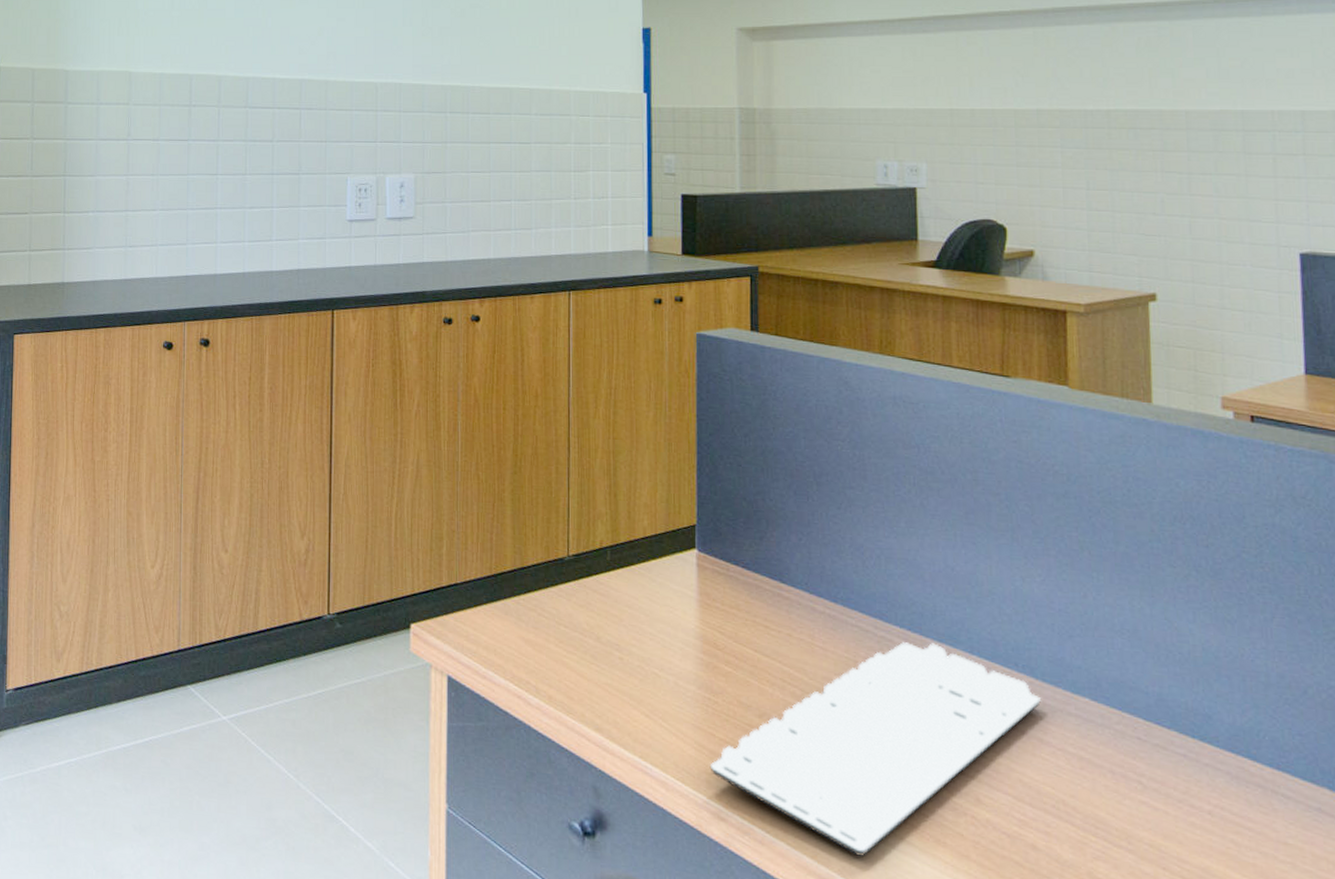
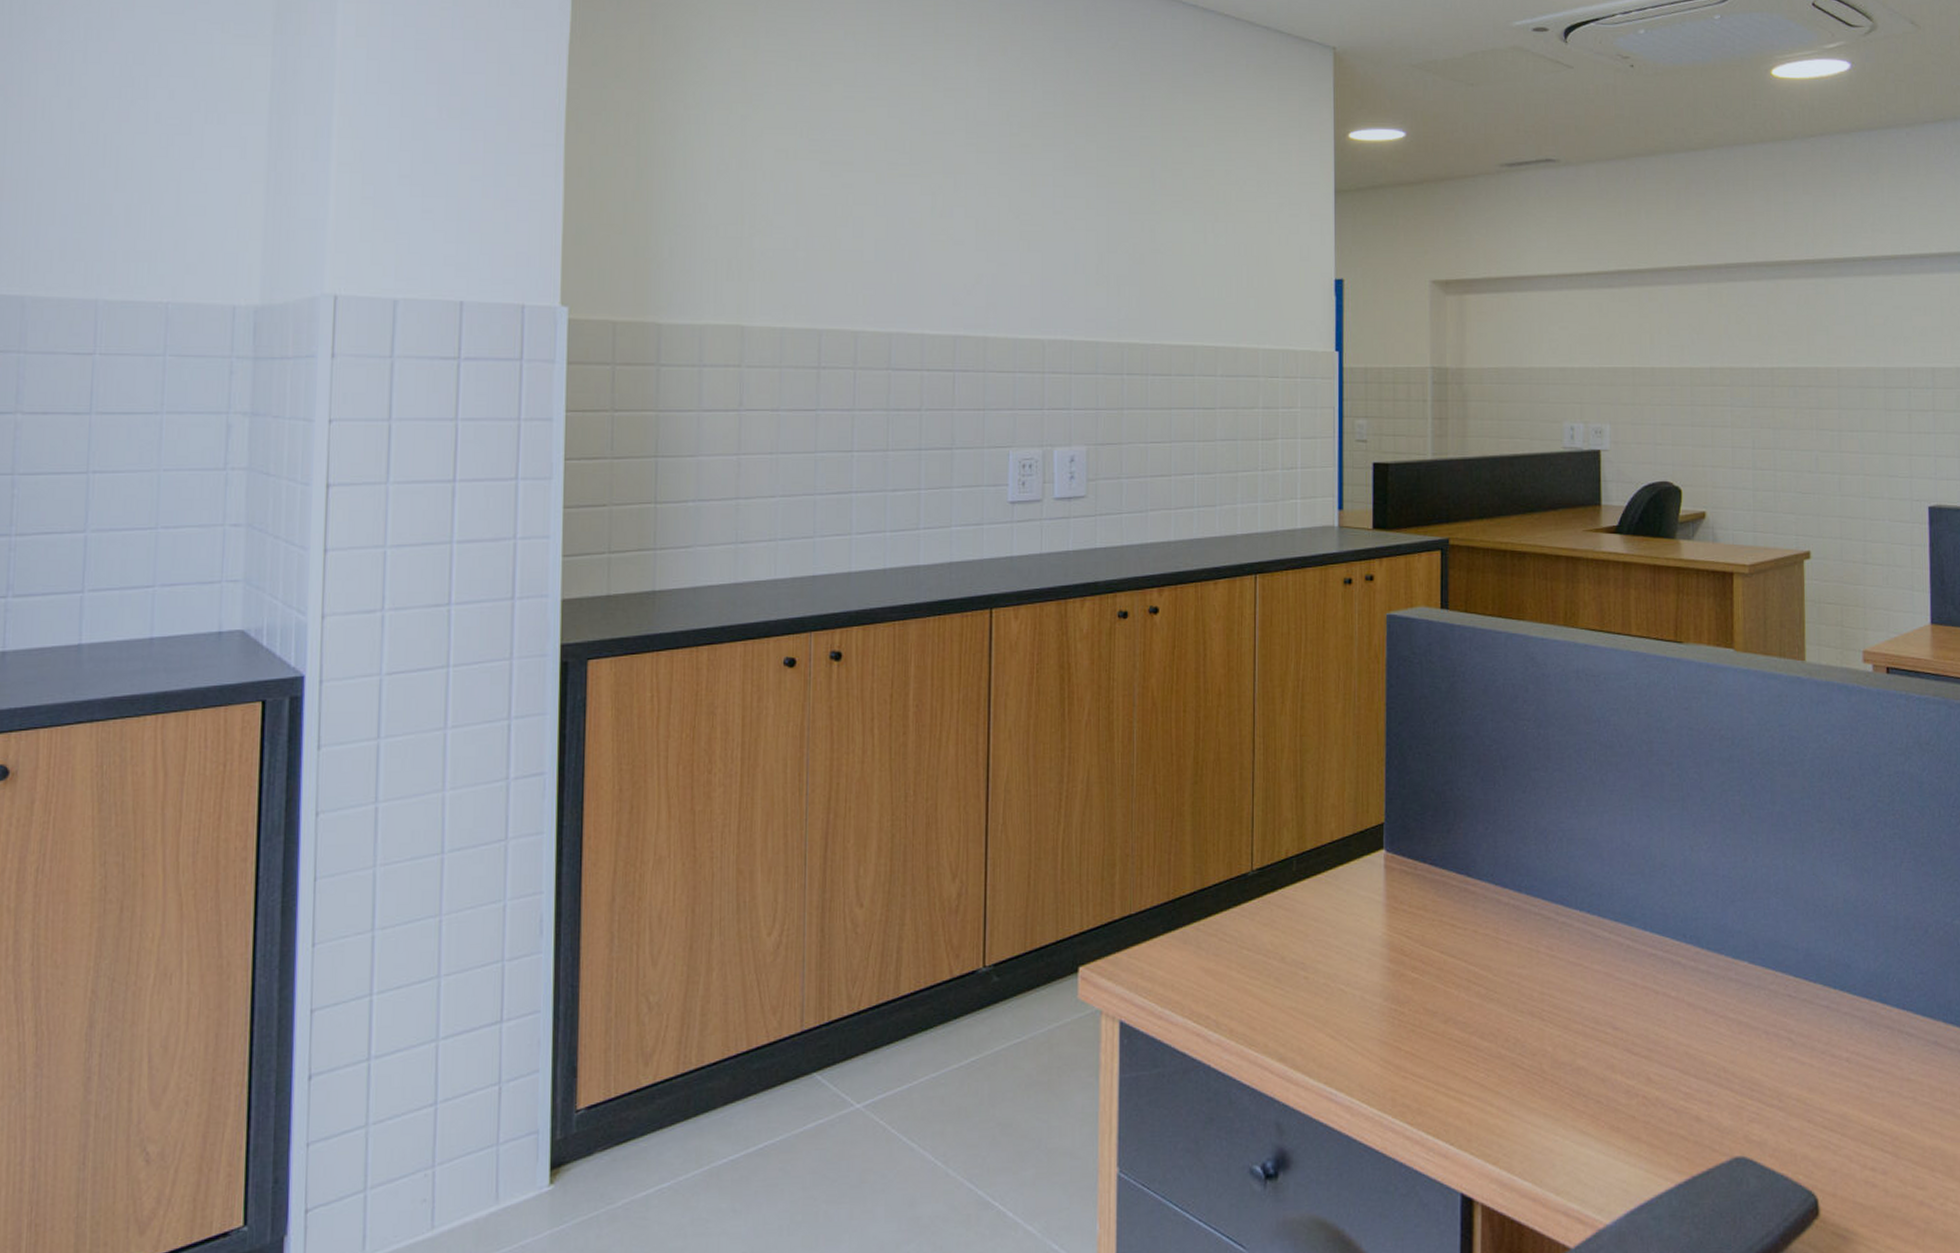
keyboard: present [710,642,1042,858] -> none [1395,923,1707,1156]

